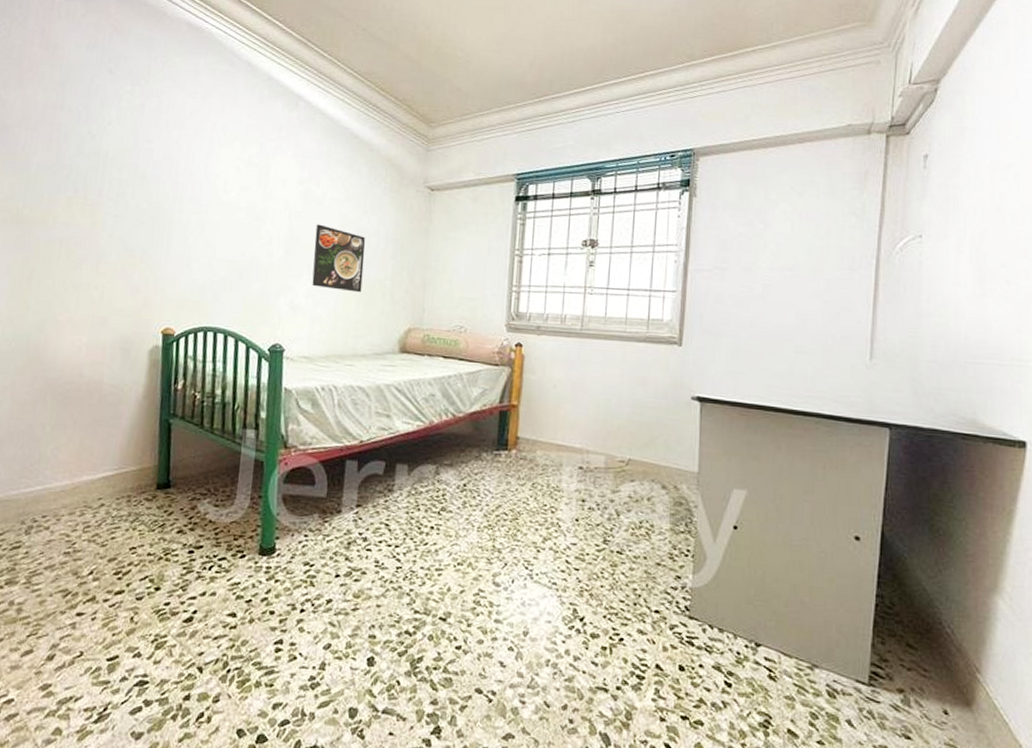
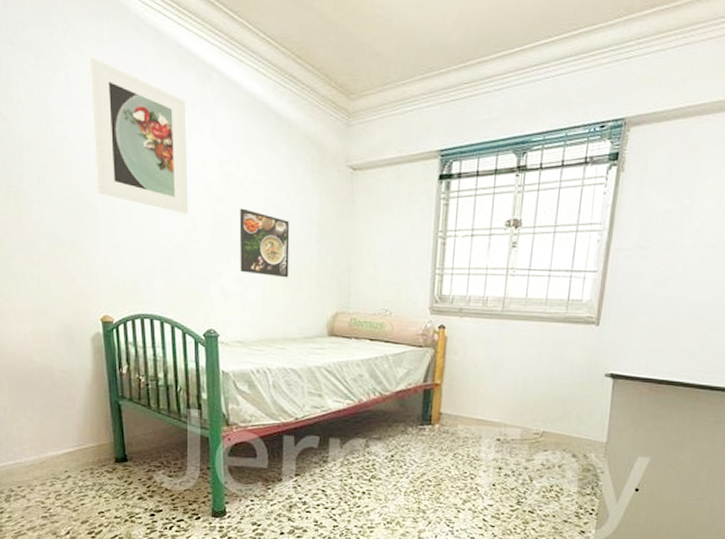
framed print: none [175,85,272,228] -> present [88,57,189,214]

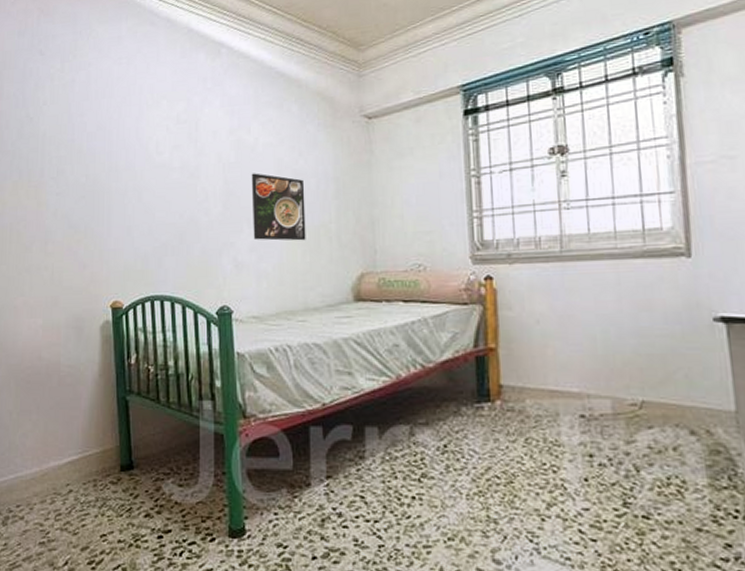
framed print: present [88,57,189,214] -> none [107,53,200,186]

